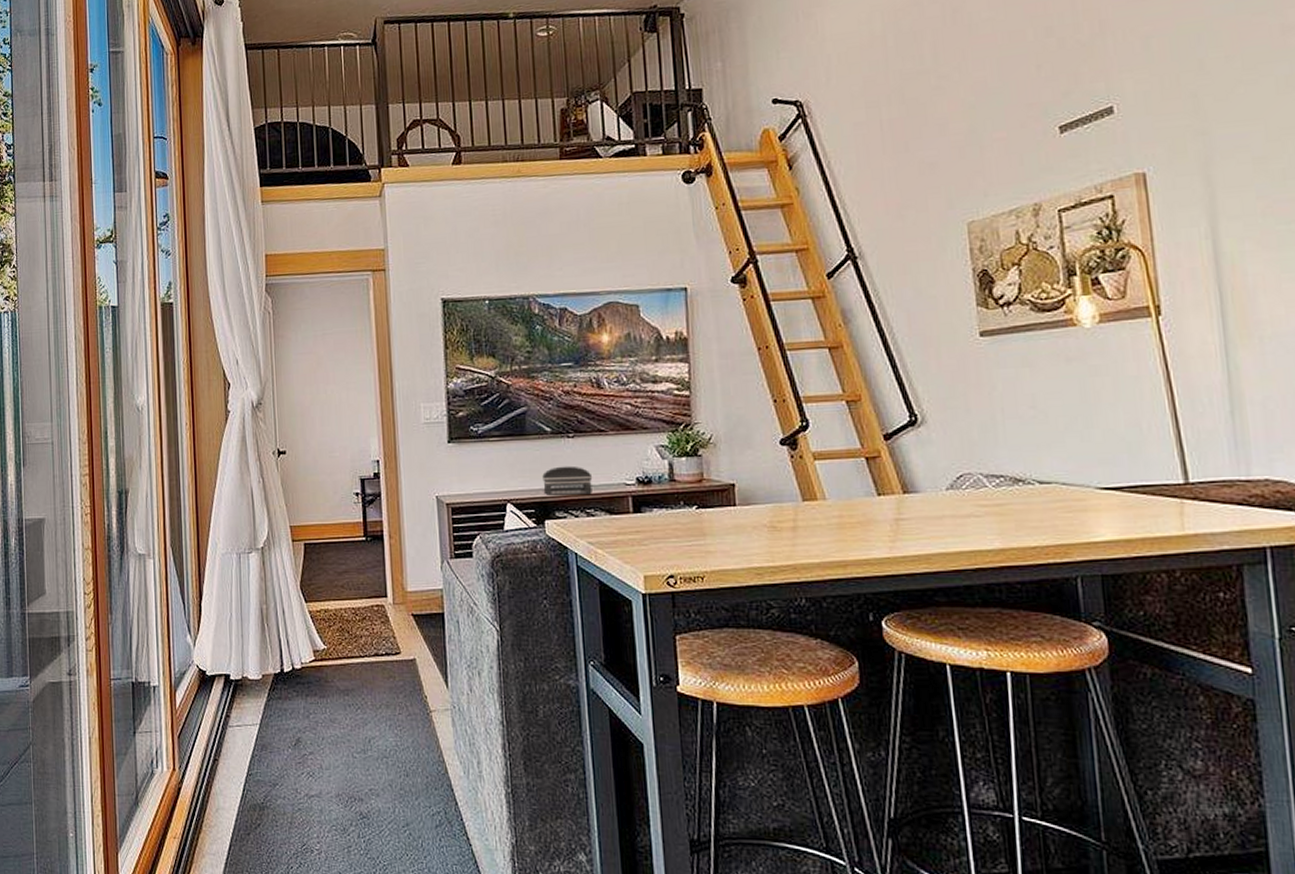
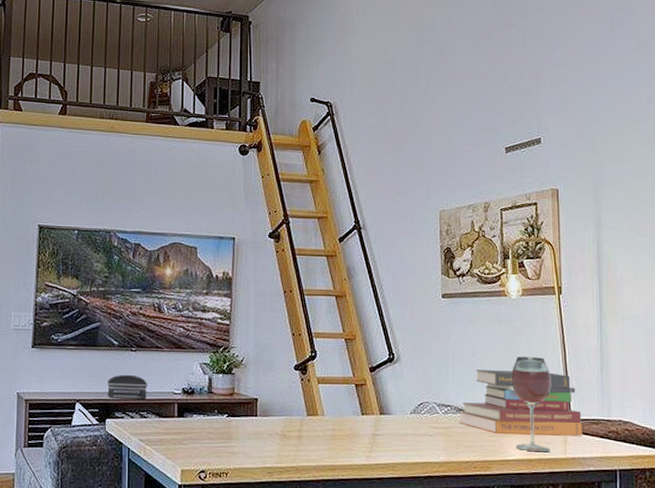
books: none [1018,422,1208,509] -> present [460,370,582,436]
wineglass: none [1090,403,1159,530] -> present [511,357,551,453]

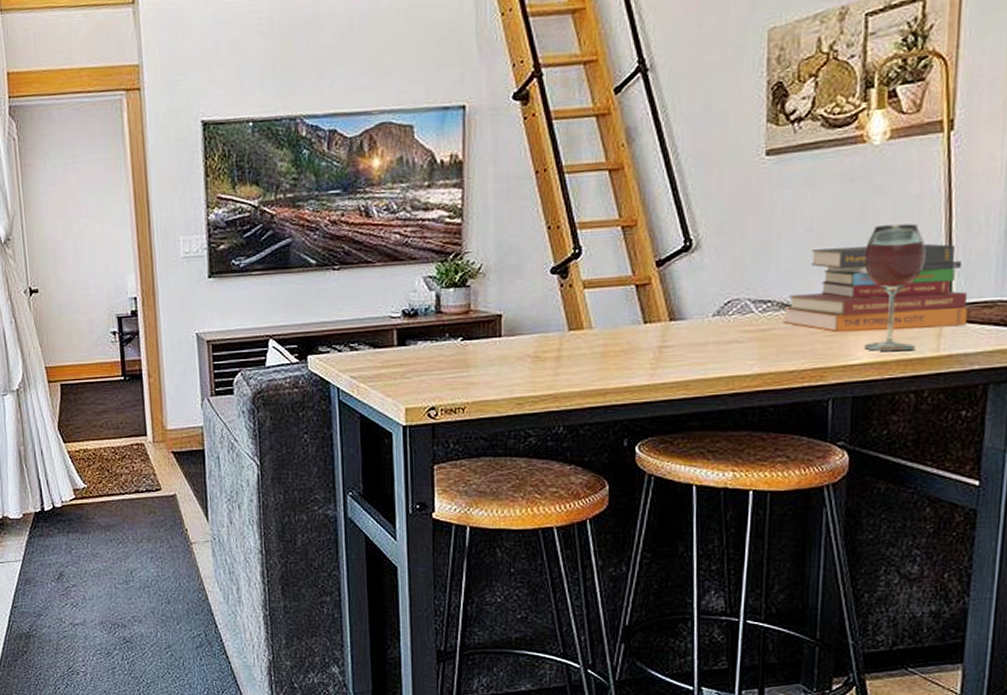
wireless router: present [107,374,148,399] -> none [306,299,358,330]

